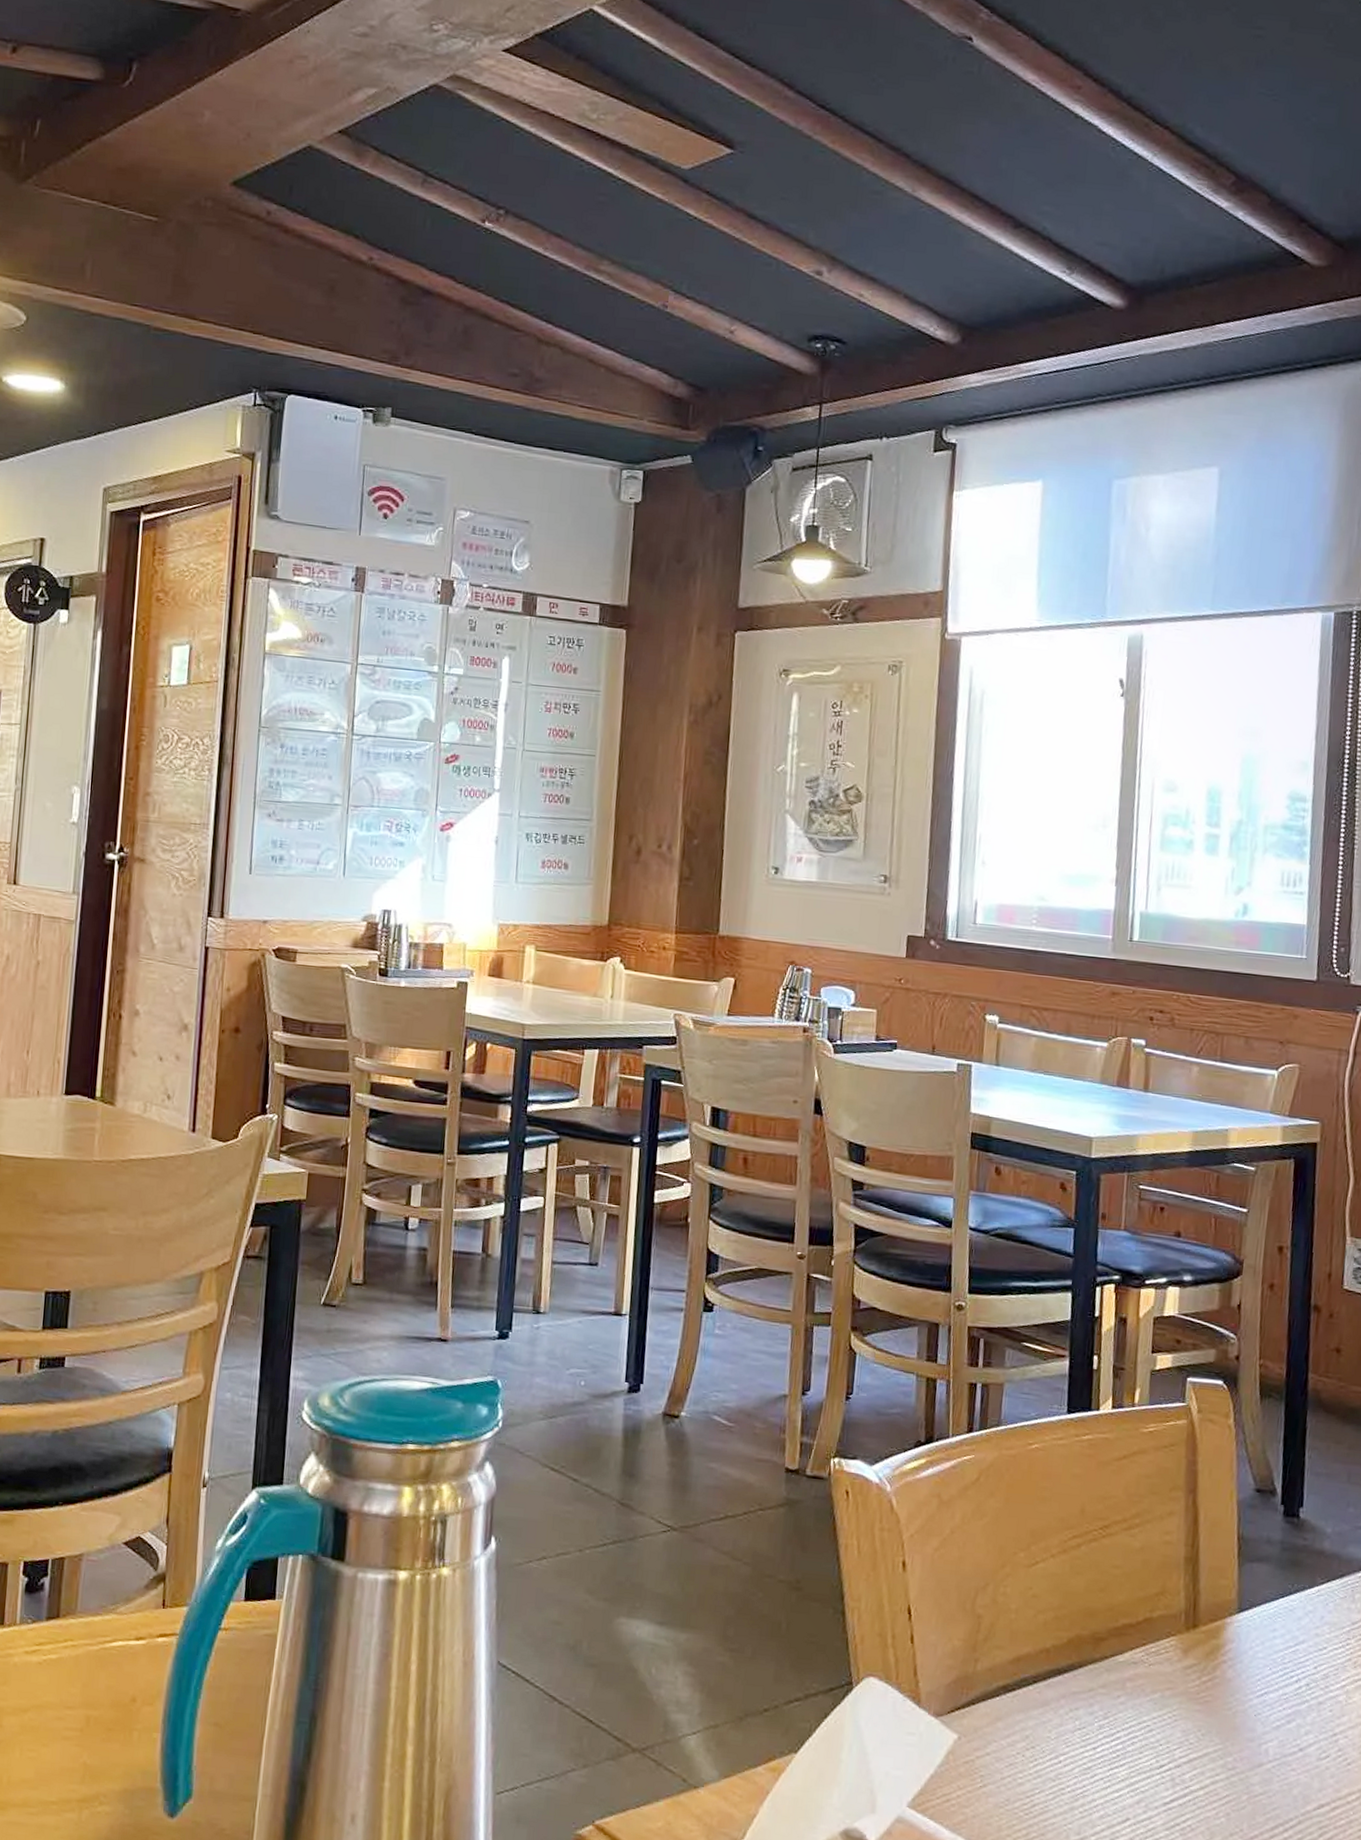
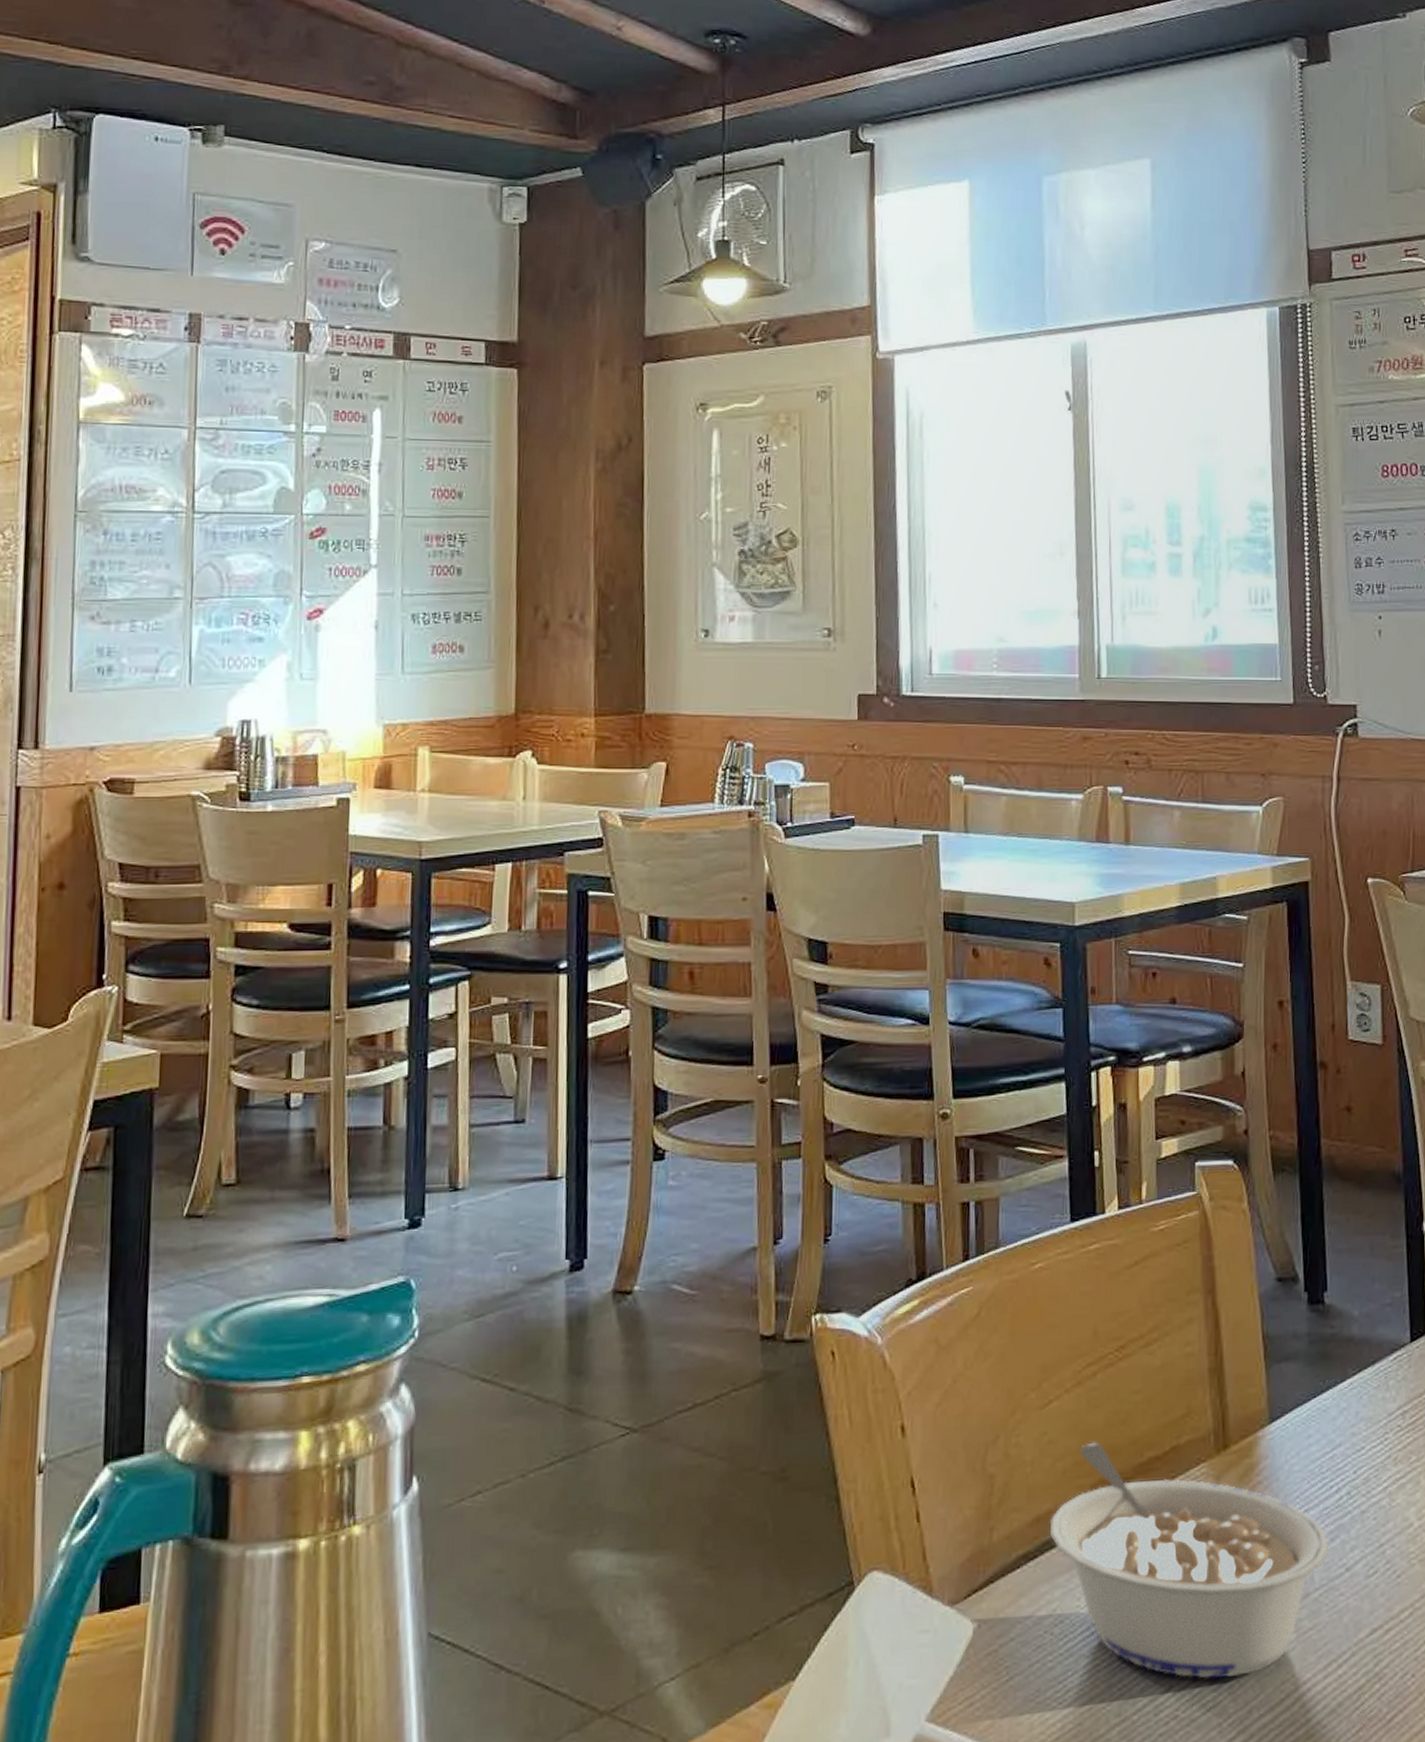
legume: none [1028,1602,1285,1821] -> present [1049,1442,1329,1679]

